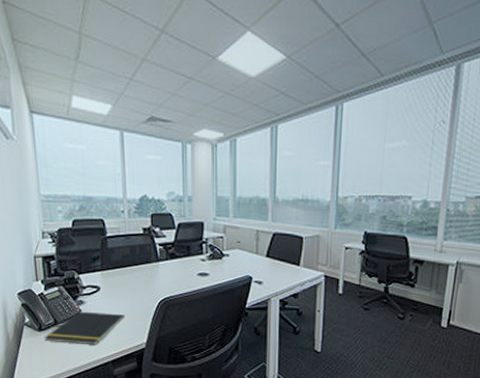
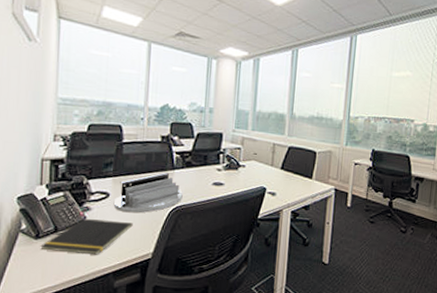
desk organizer: none [104,265,169,305] -> present [113,172,183,213]

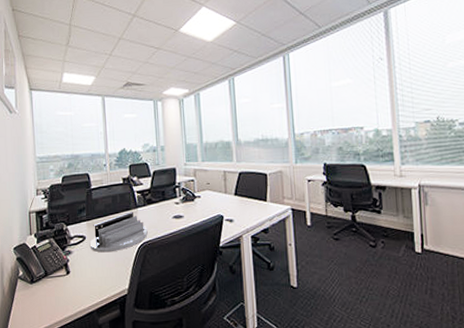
notepad: present [40,218,133,255] -> none [35,261,108,295]

